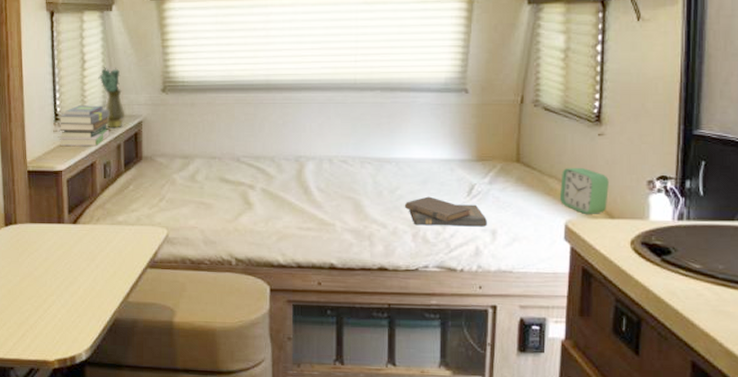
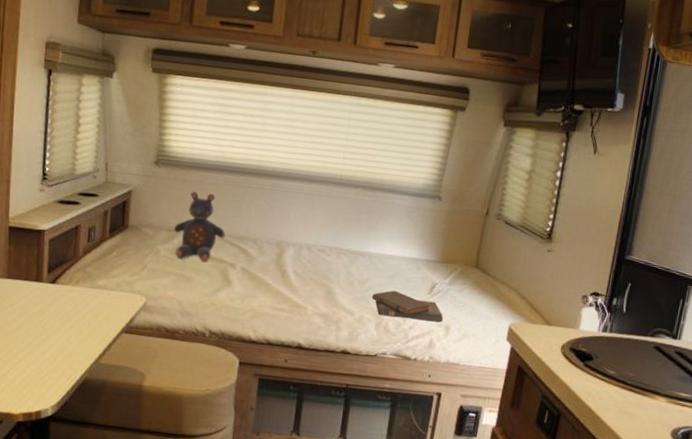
books: present [58,105,110,146] -> none [44,167,100,210]
vase: present [98,67,125,129] -> none [91,133,116,195]
teddy bear: none [187,115,241,186] -> present [173,191,226,262]
alarm clock: present [559,167,609,214] -> none [507,277,551,320]

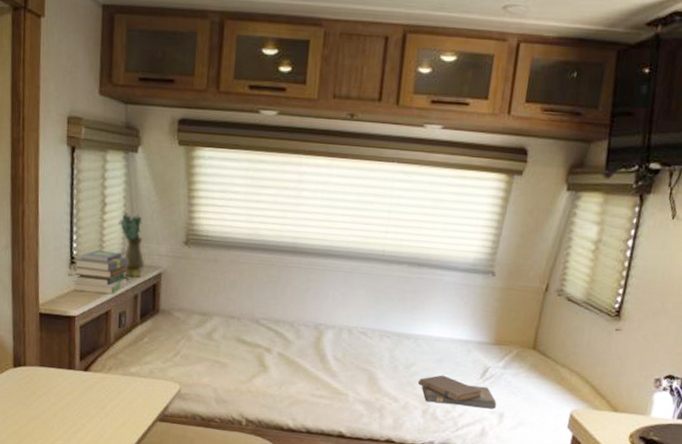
books: none [44,167,100,210] -> present [73,250,129,294]
vase: none [91,133,116,195] -> present [119,212,145,278]
teddy bear: present [173,191,226,262] -> none [205,272,260,347]

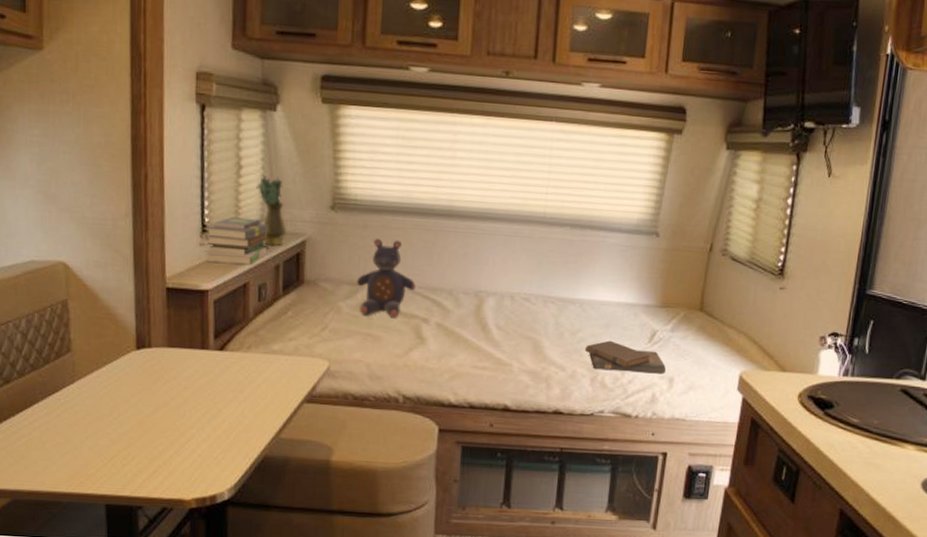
teddy bear: none [205,272,260,347] -> present [356,238,416,318]

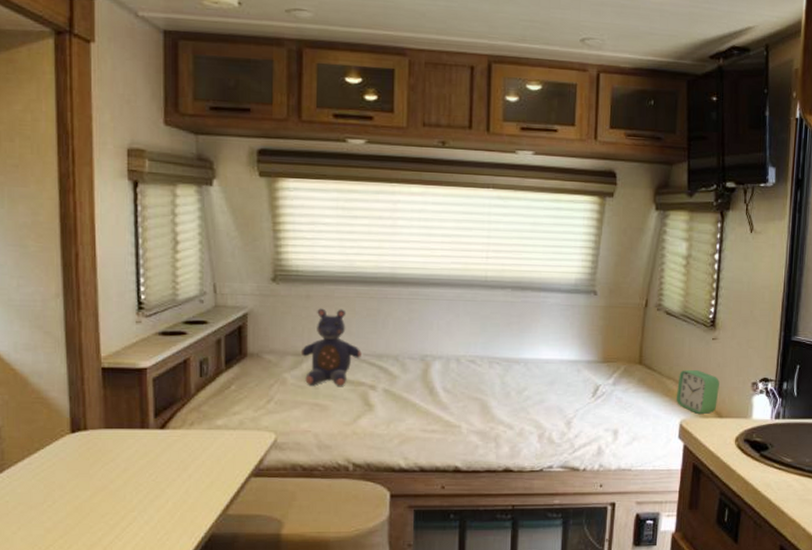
books: present [204,217,268,265] -> none [141,293,208,340]
vase: present [256,175,287,247] -> none [194,250,227,321]
diary: present [584,340,666,374] -> none [531,397,610,427]
alarm clock: none [737,319,785,367] -> present [676,369,719,414]

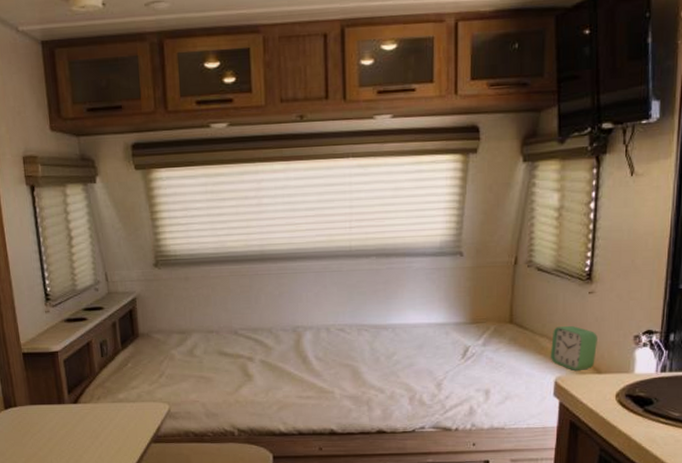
teddy bear: present [300,308,362,386] -> none [184,288,238,360]

